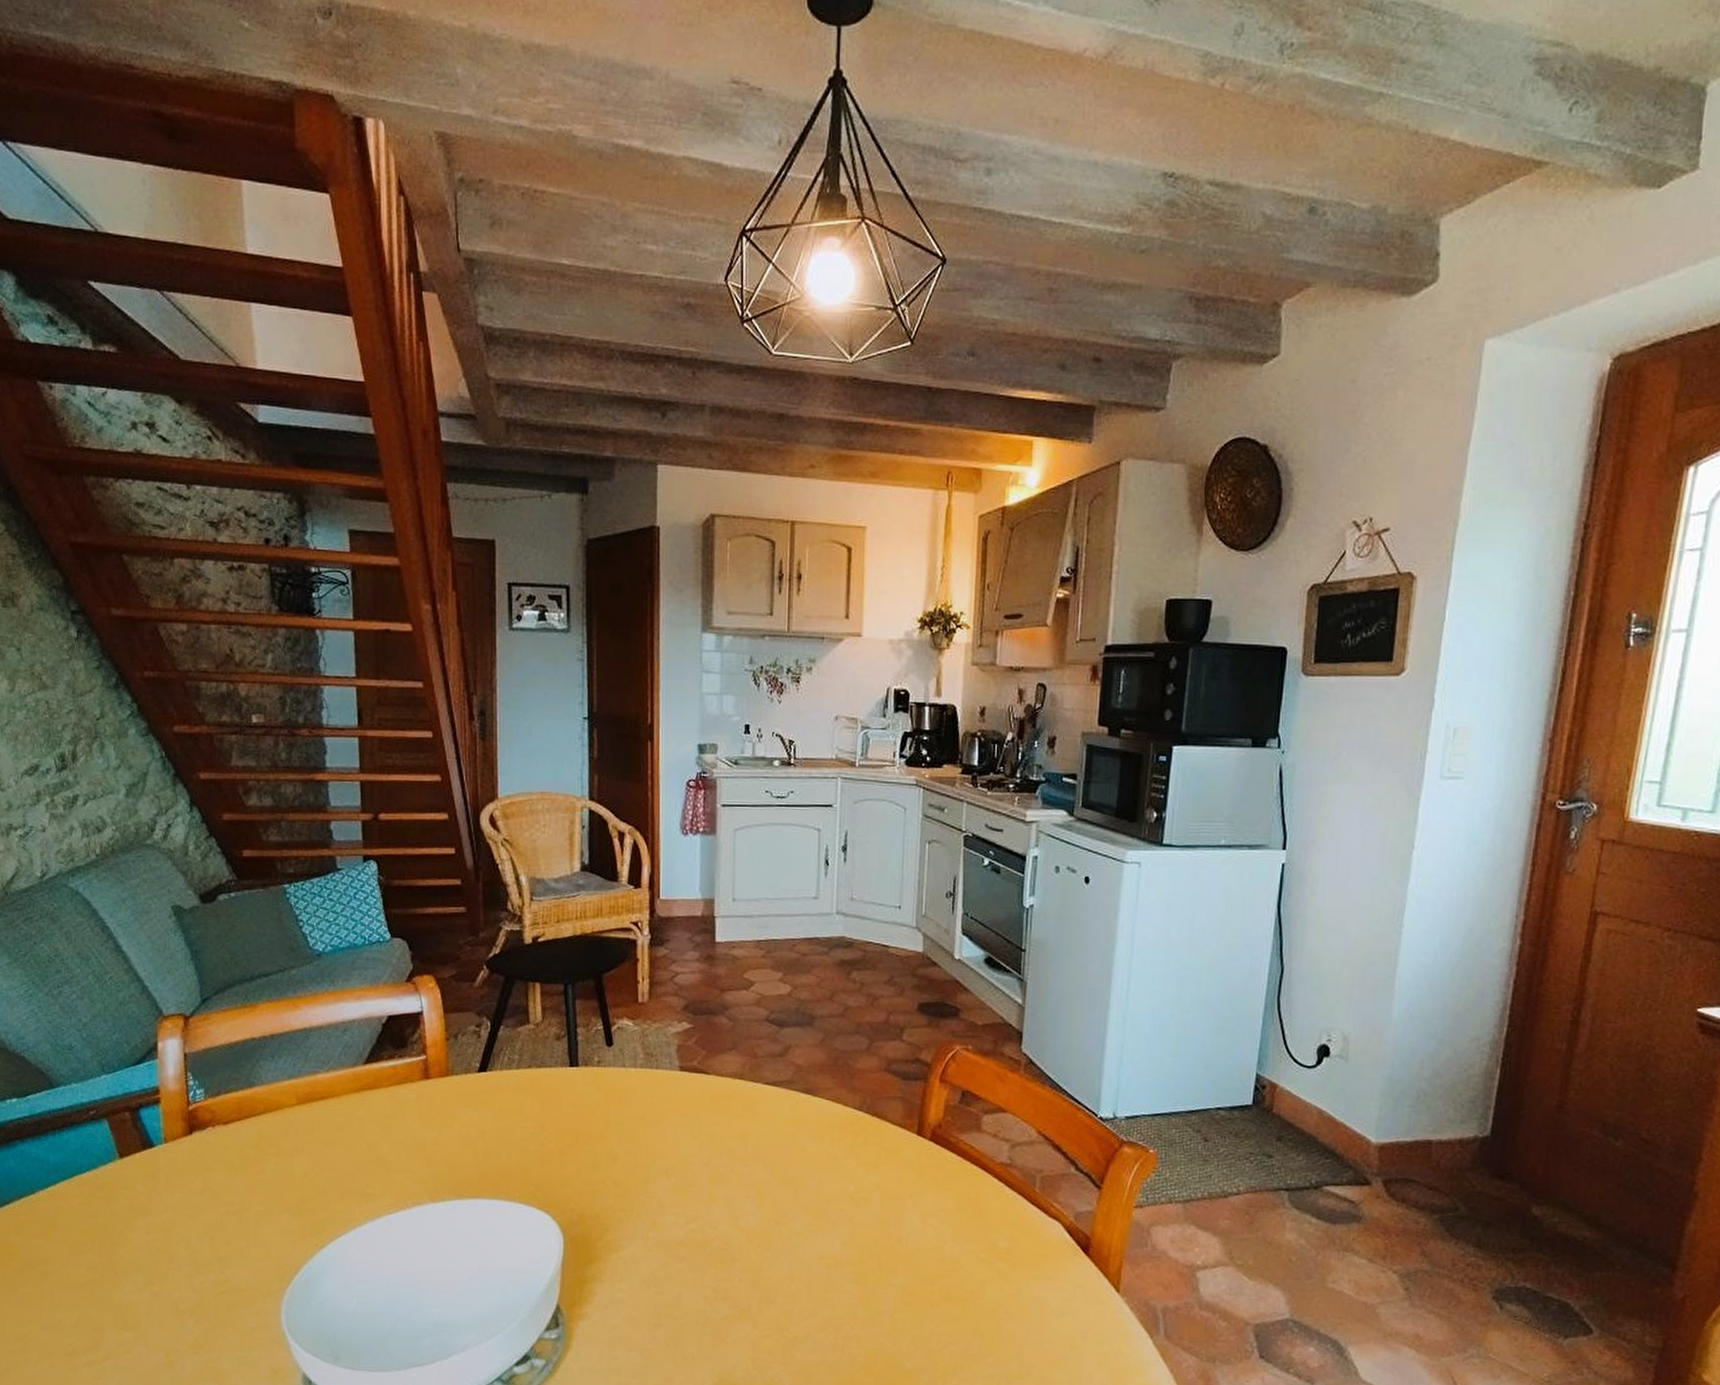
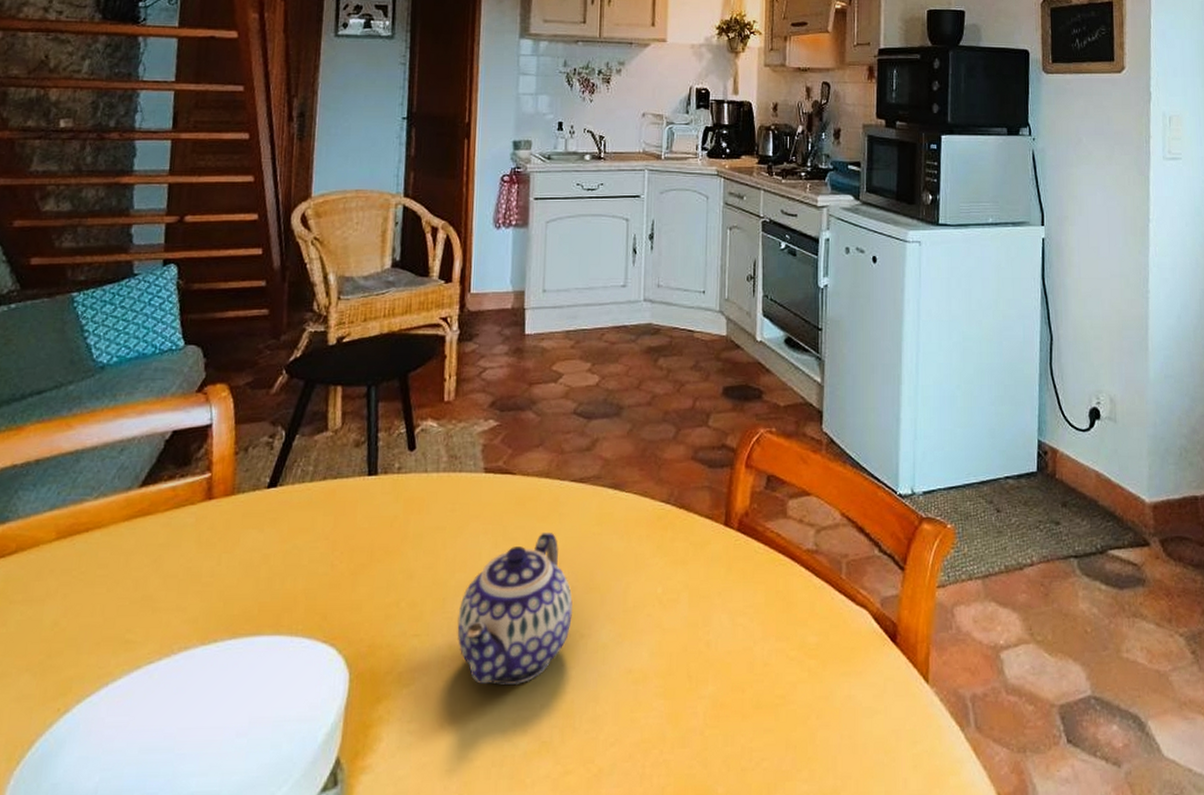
teapot: none [659,1128,768,1259] -> present [457,532,573,685]

